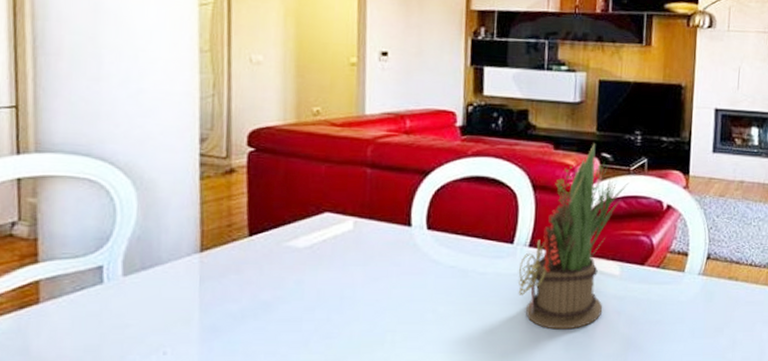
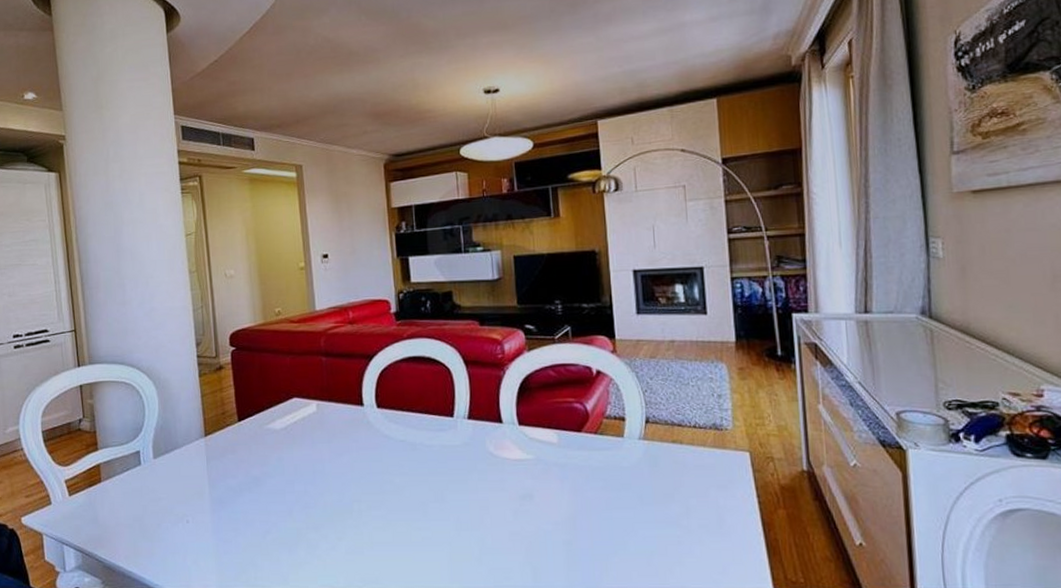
flower arrangement: present [518,143,630,330] -> none [461,316,556,498]

